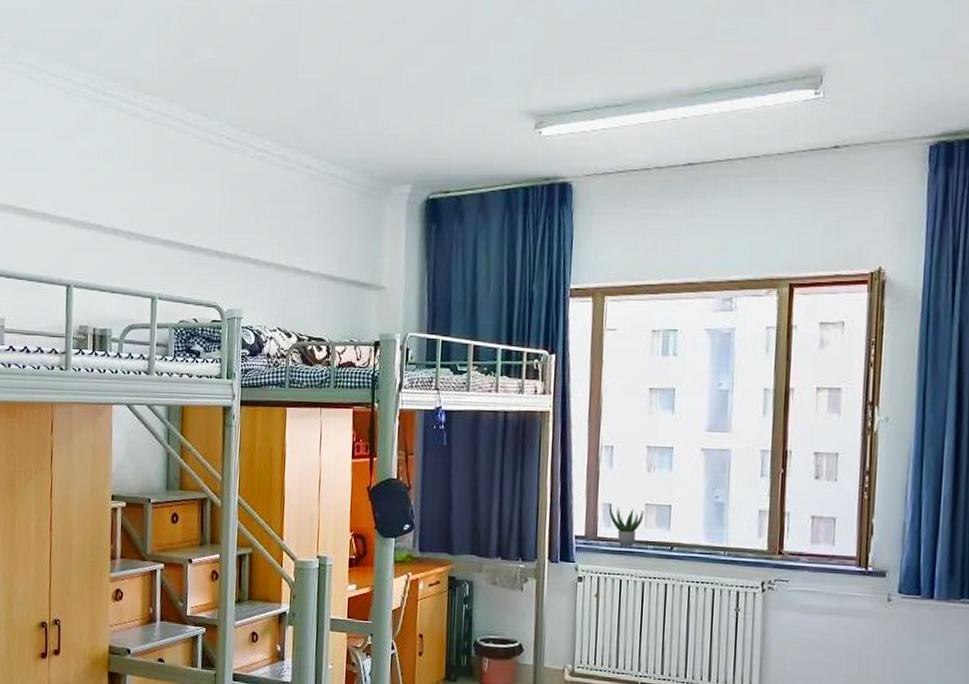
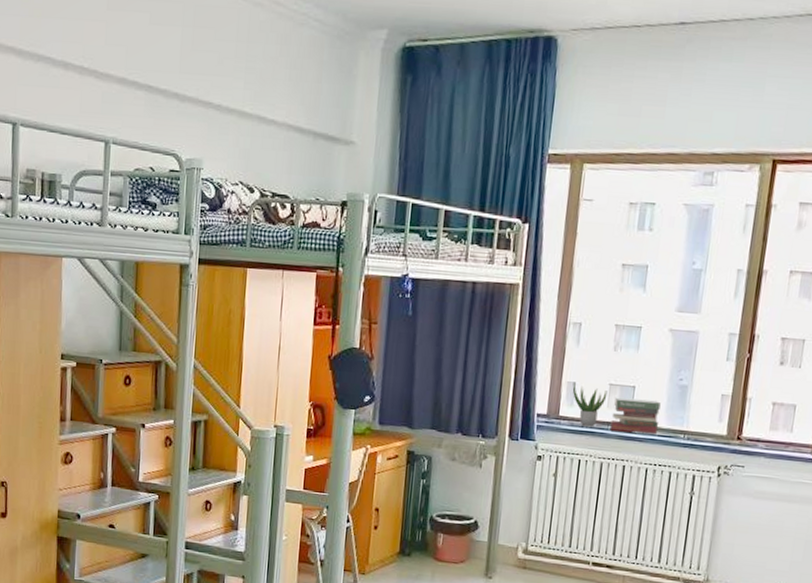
books: none [649,517,698,552] -> present [610,397,661,435]

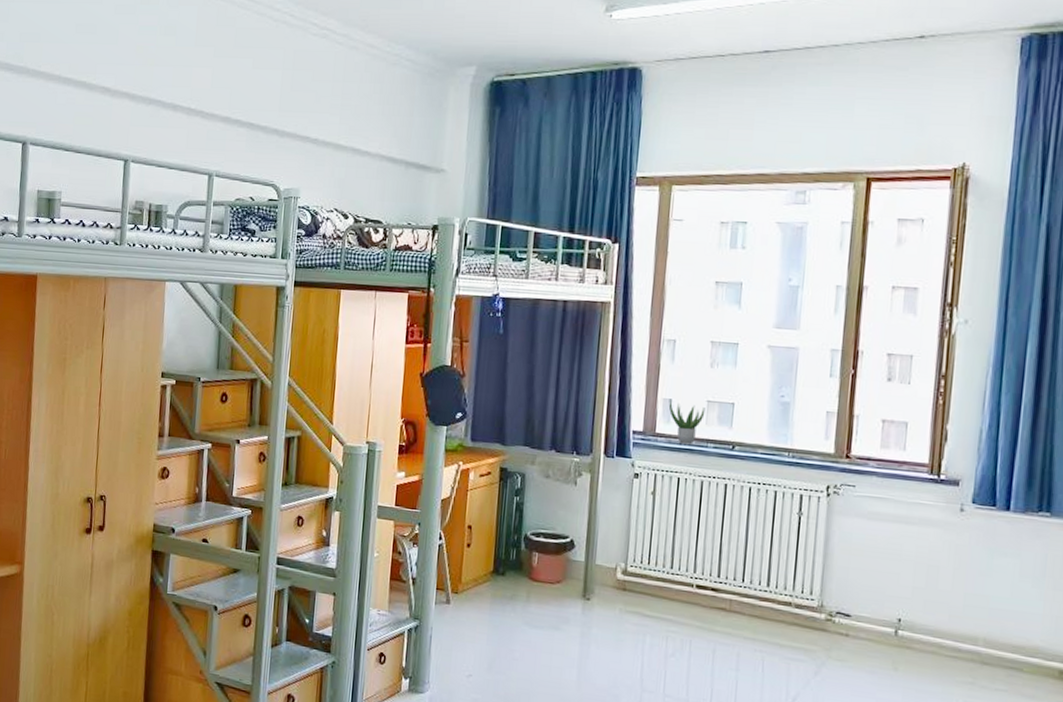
books: present [610,397,661,435] -> none [709,414,762,453]

